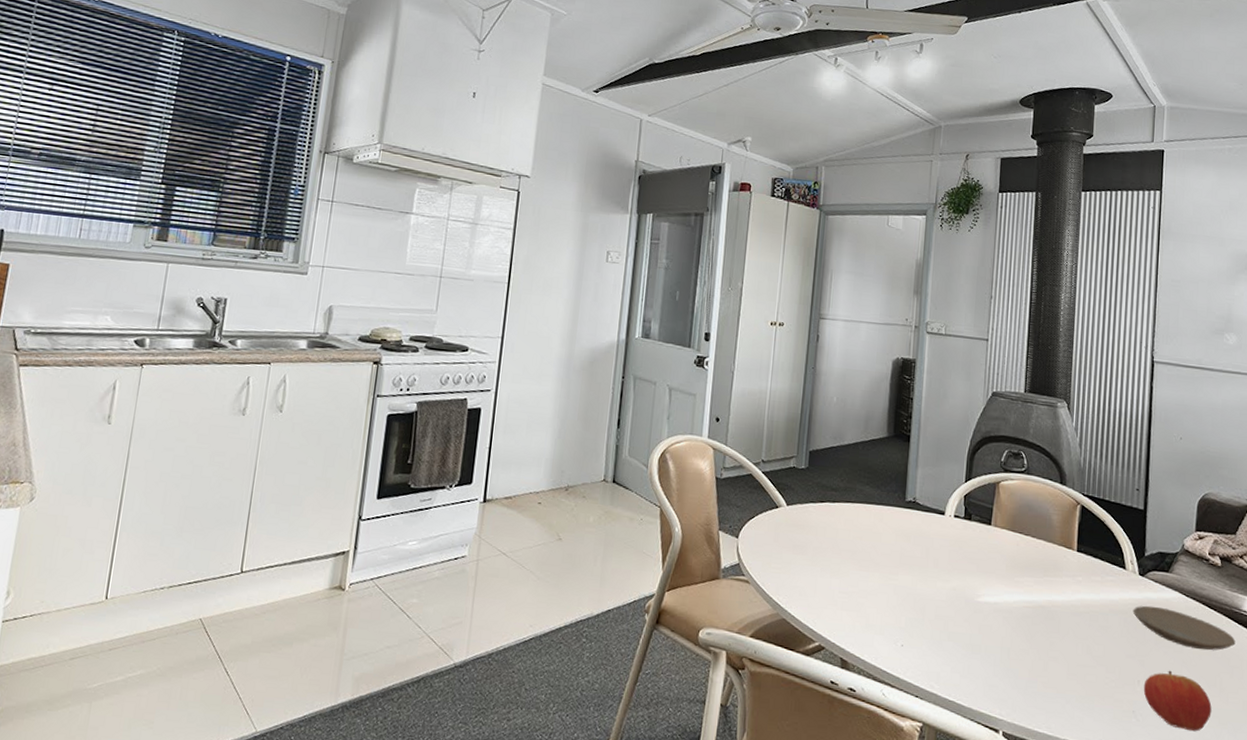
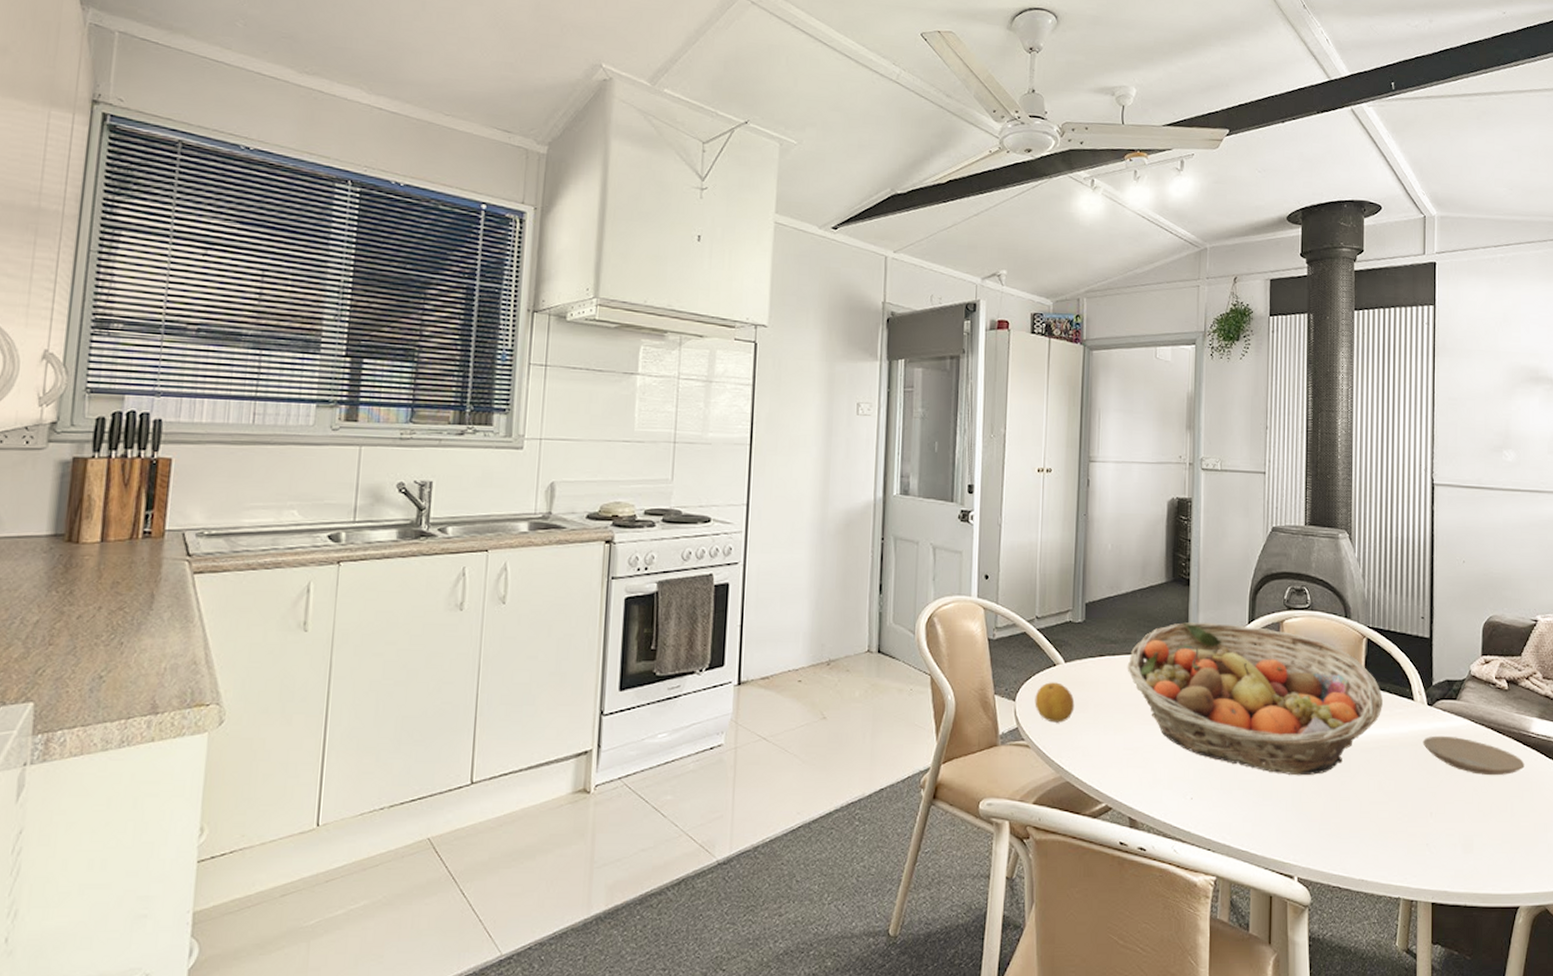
fruit: none [756,523,794,562] -> present [1035,682,1075,723]
fruit basket: none [846,476,1095,633] -> present [1127,622,1383,776]
apple: present [1143,670,1212,732] -> none [1436,799,1504,859]

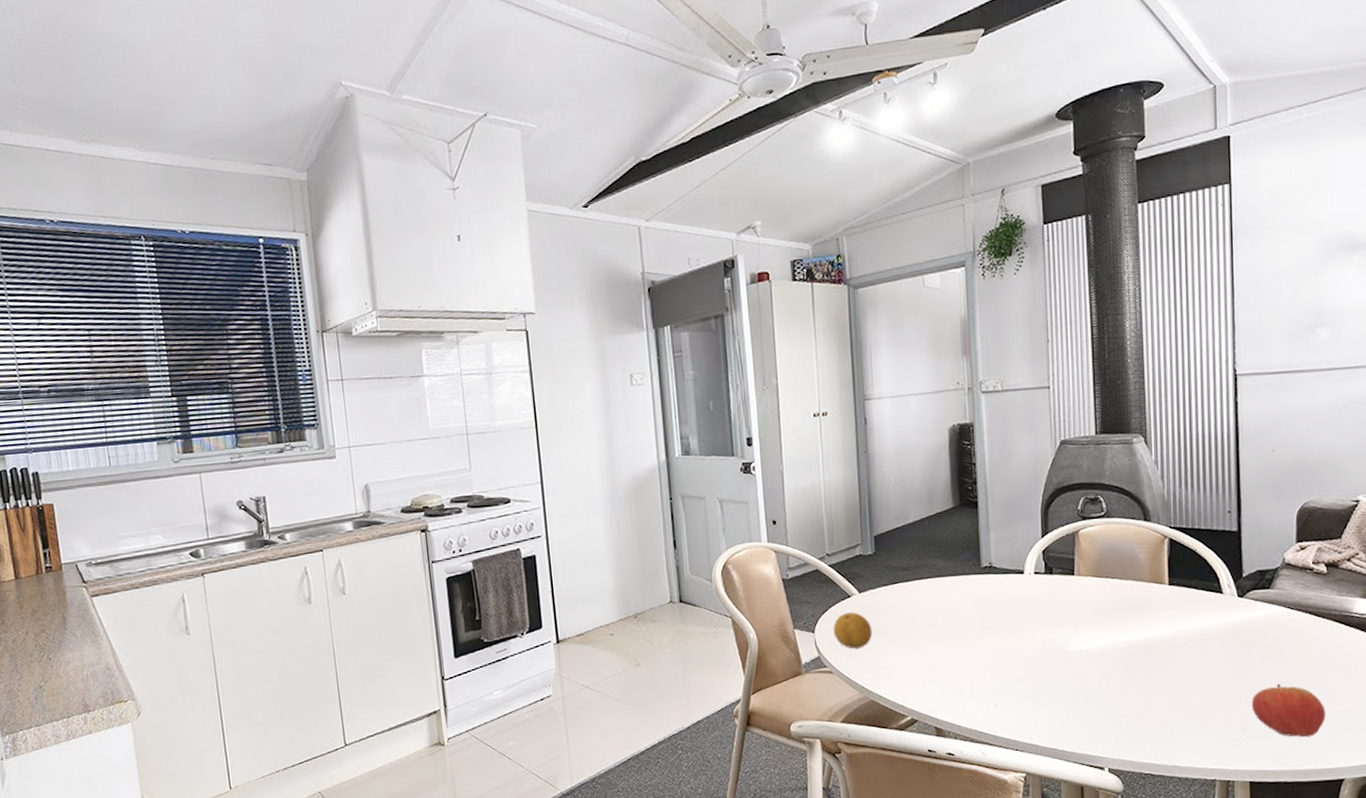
fruit basket: present [1127,622,1383,776] -> none [921,540,1189,676]
plate: present [1422,735,1525,776] -> none [1234,624,1348,659]
apple: none [1436,799,1504,859] -> present [1251,683,1326,738]

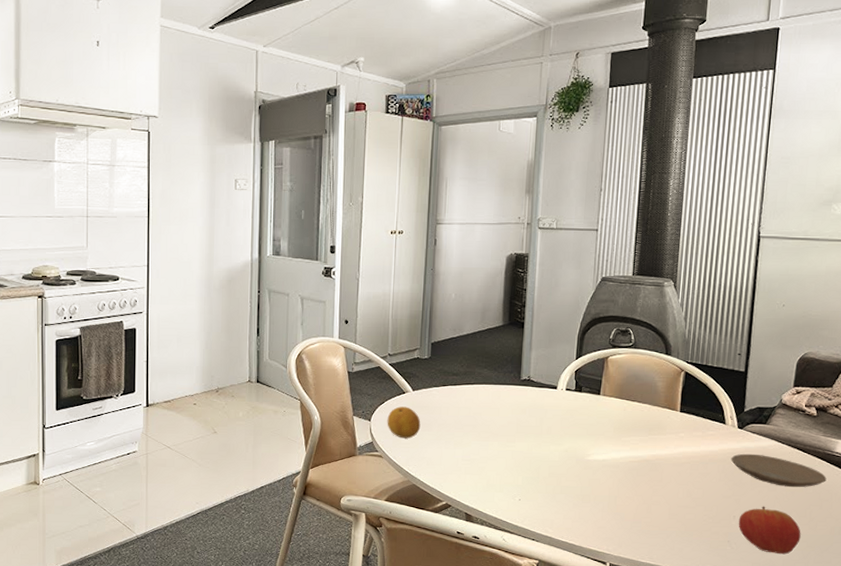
plate: none [1234,624,1348,659] -> present [731,453,827,488]

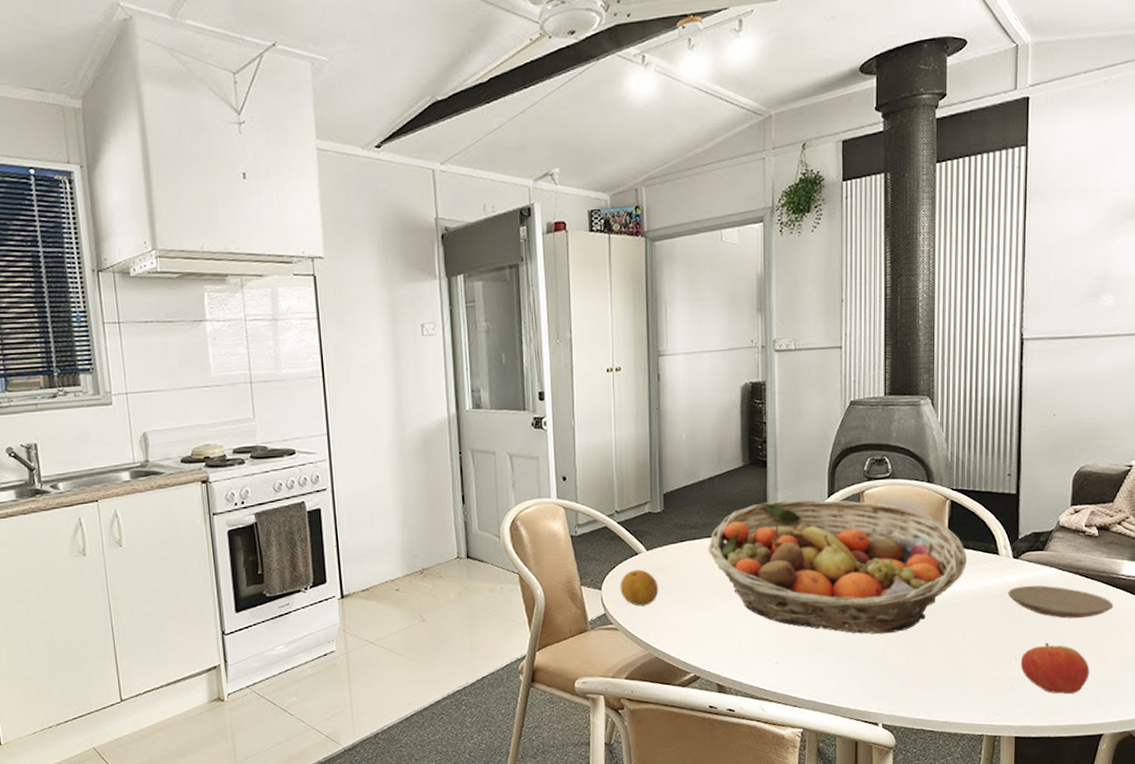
fruit basket: none [466,358,696,484] -> present [708,500,967,635]

